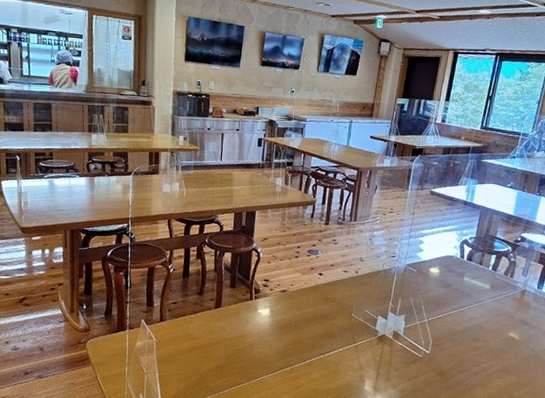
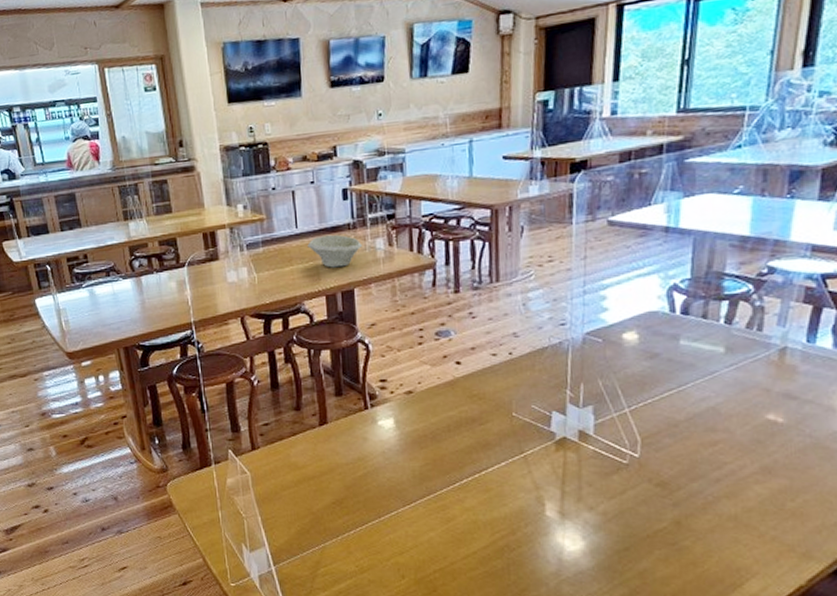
bowl: none [227,169,267,194] -> present [307,234,363,268]

